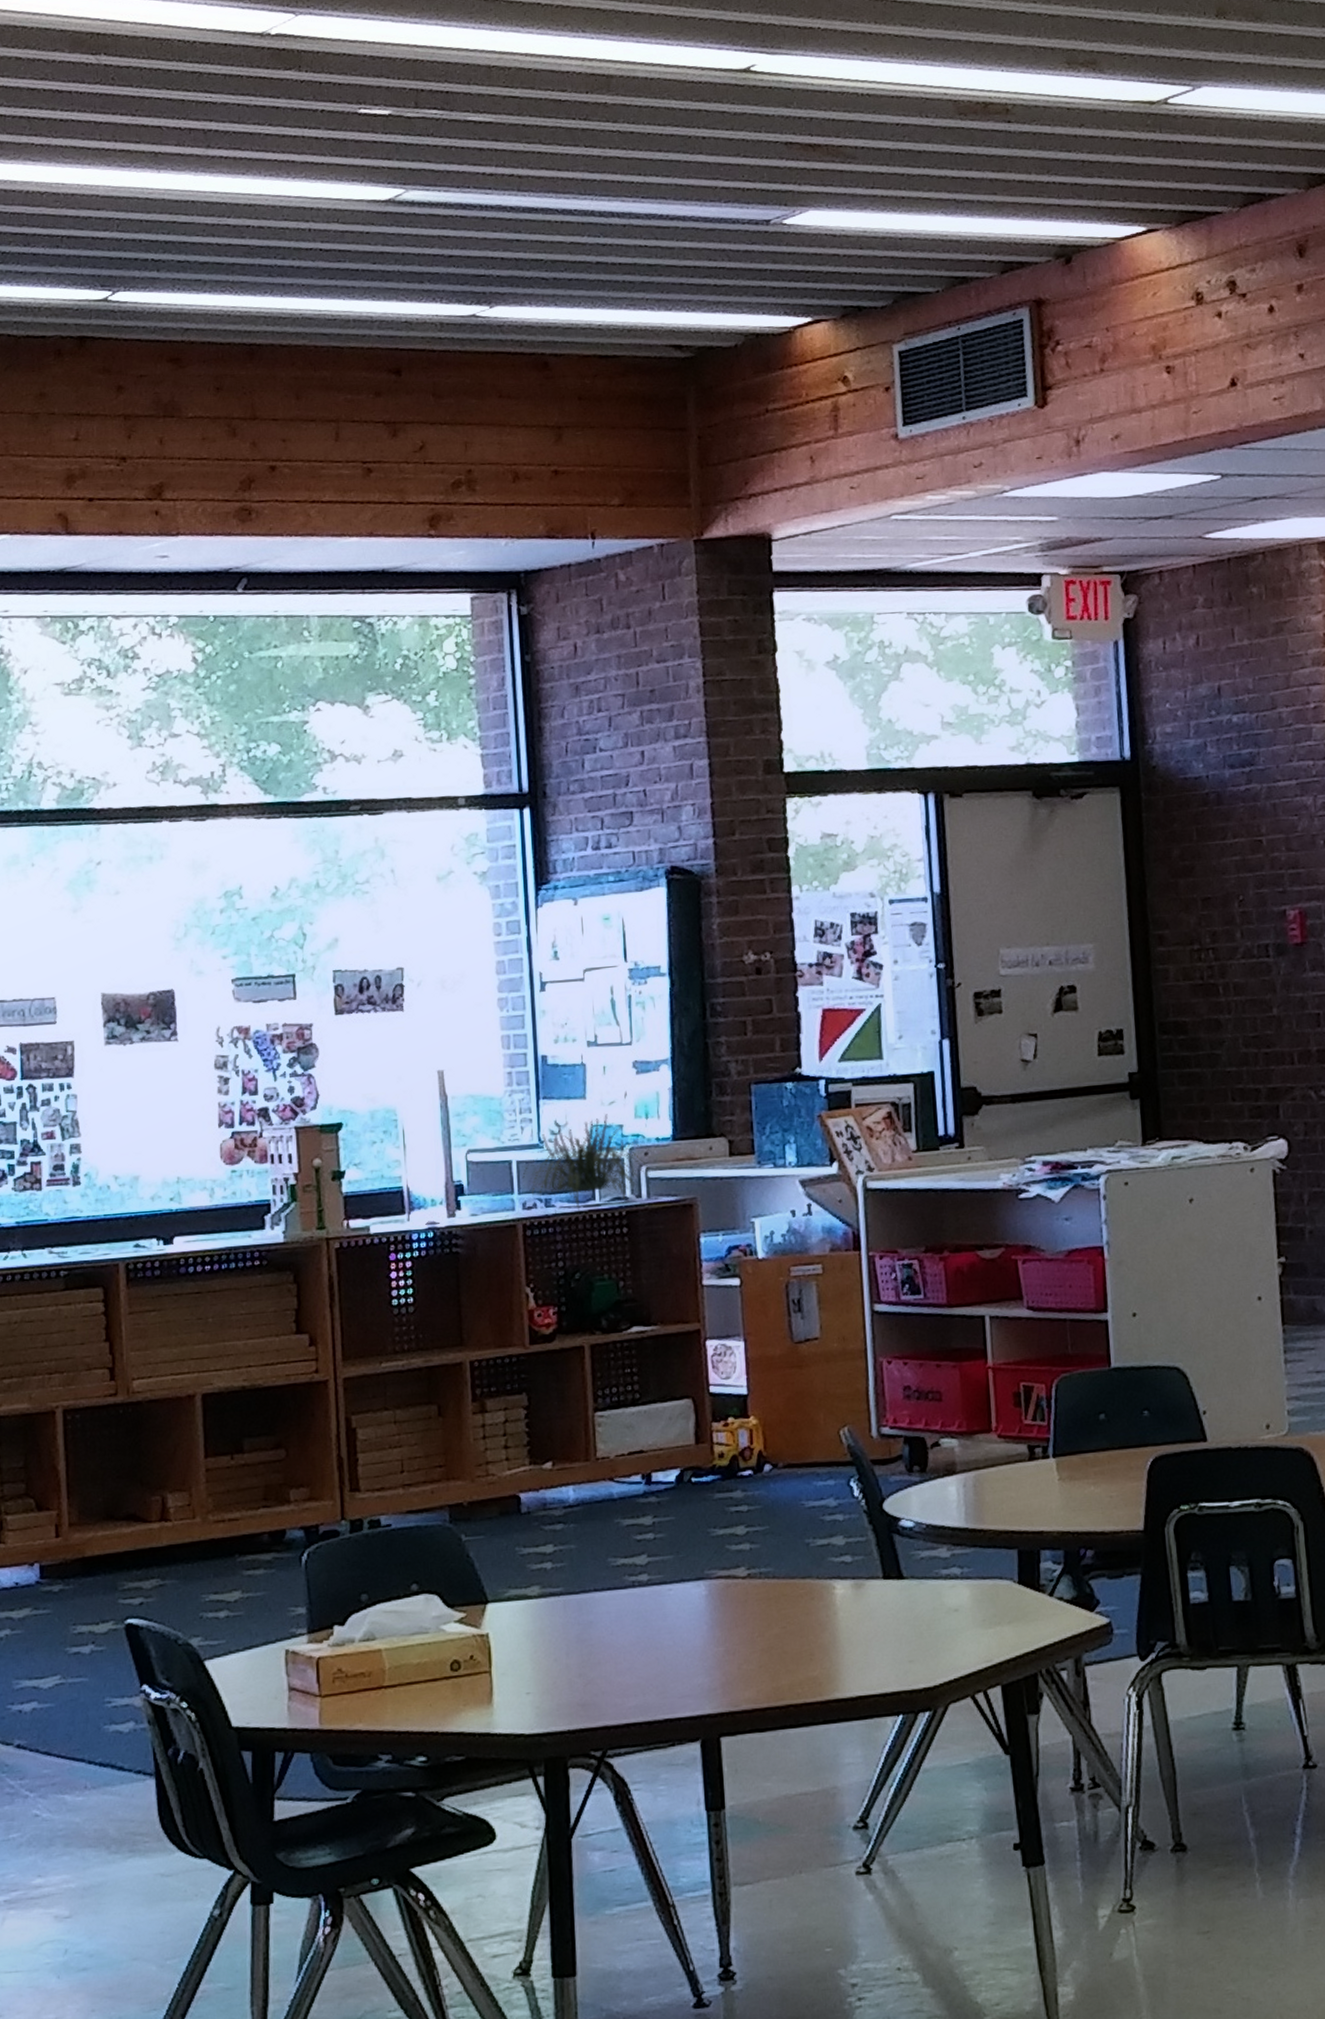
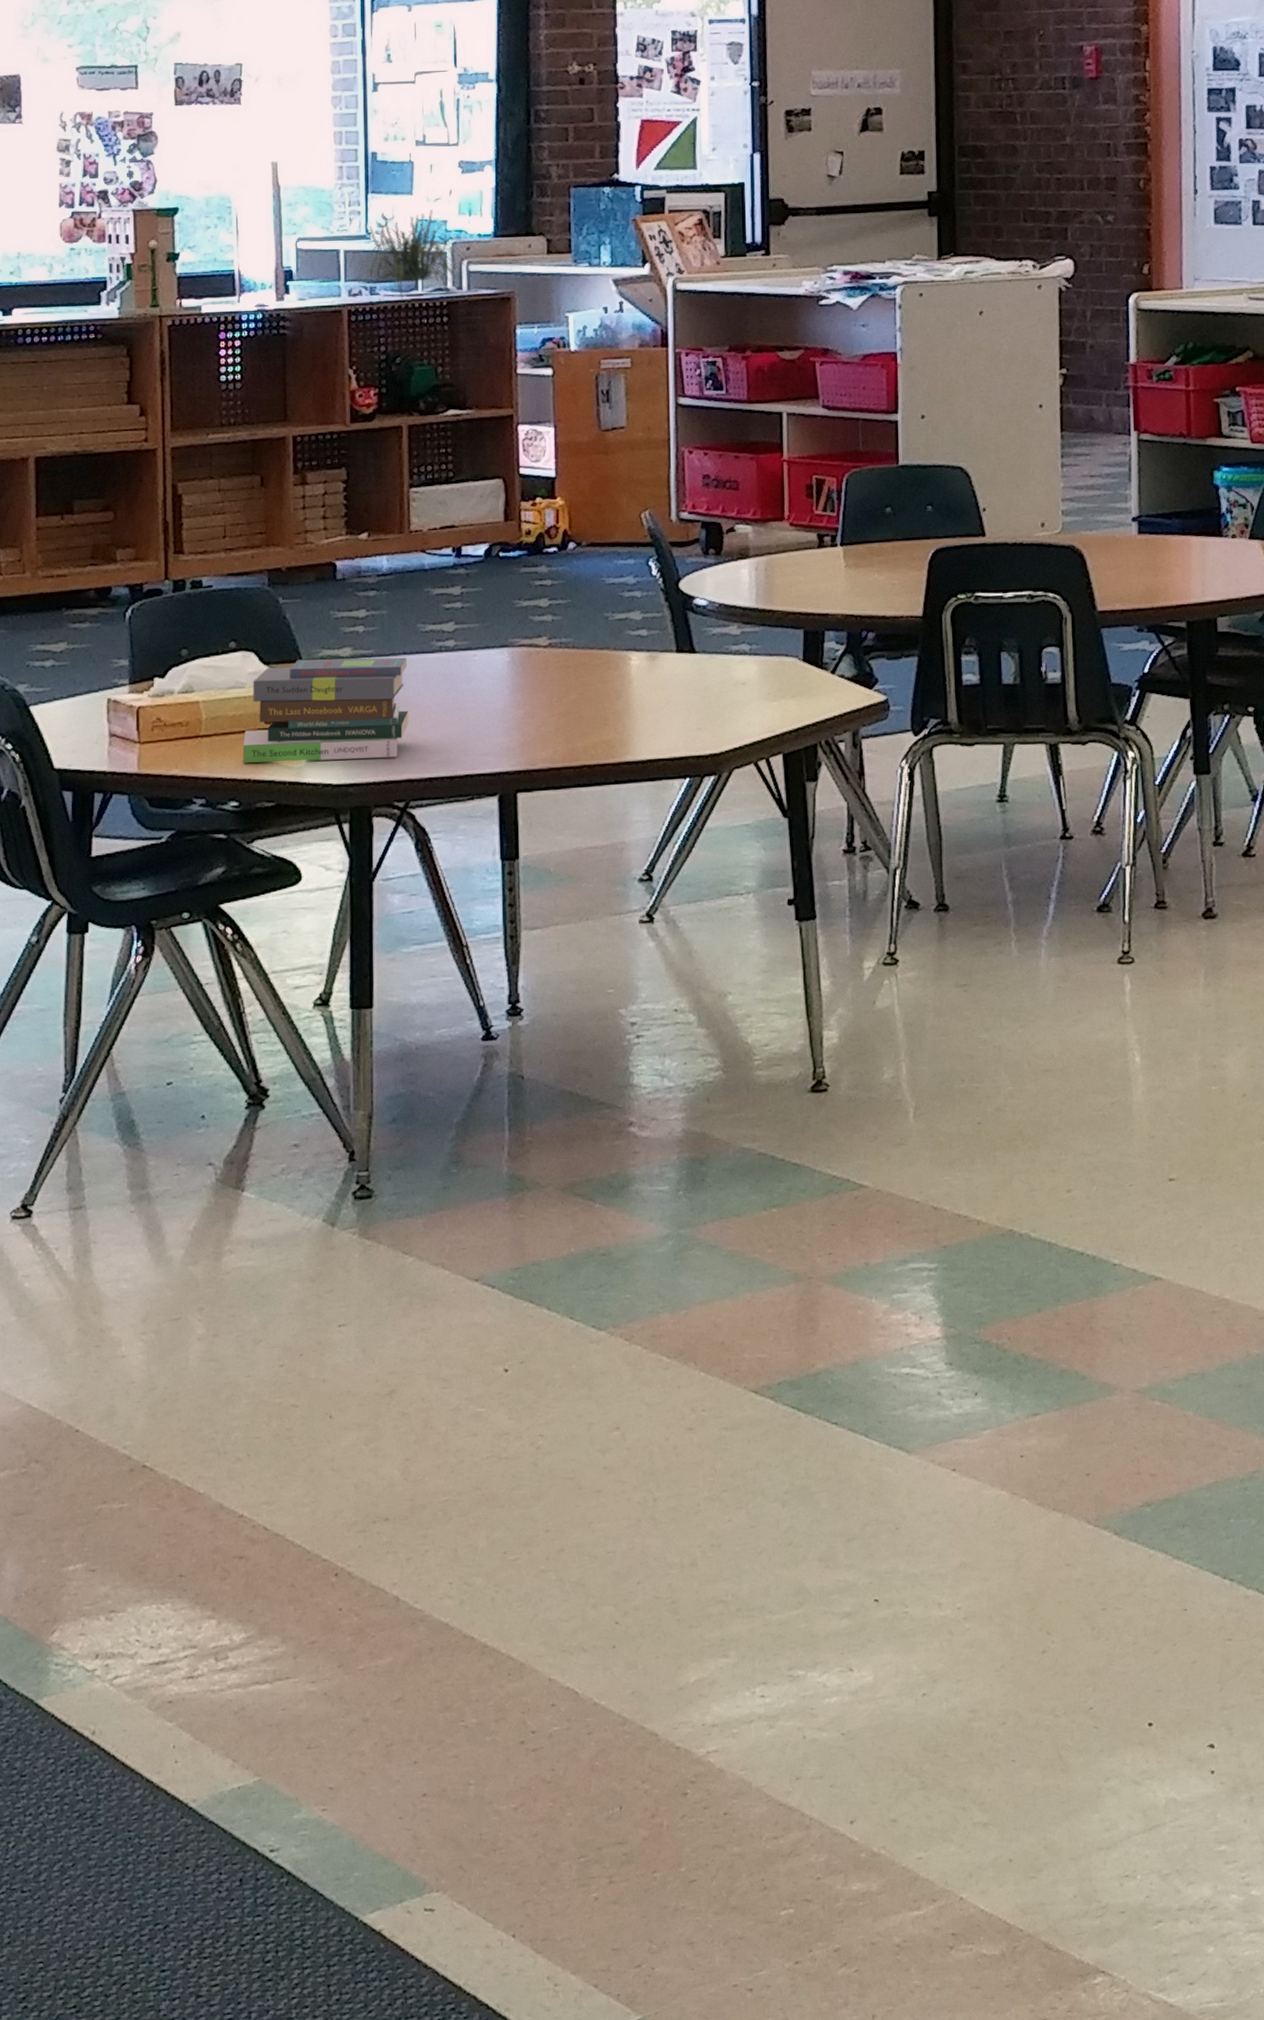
books: none [429,1594,603,1715] -> present [242,657,409,764]

